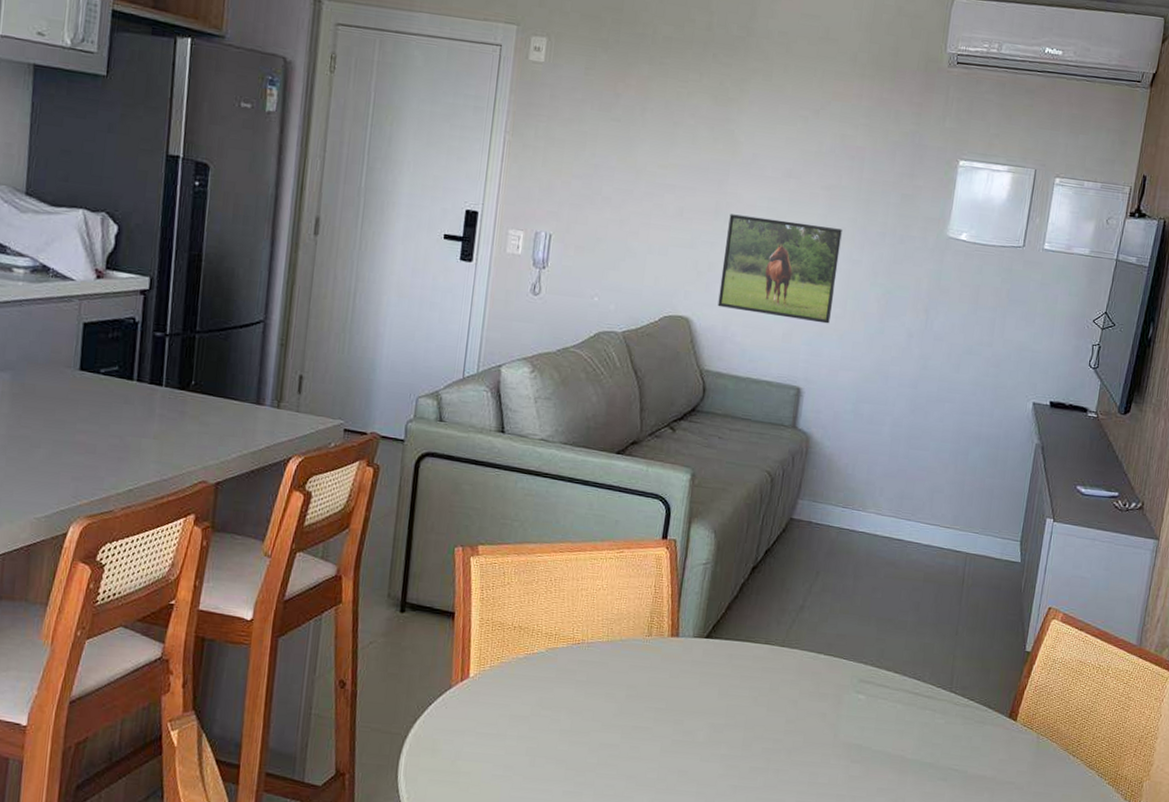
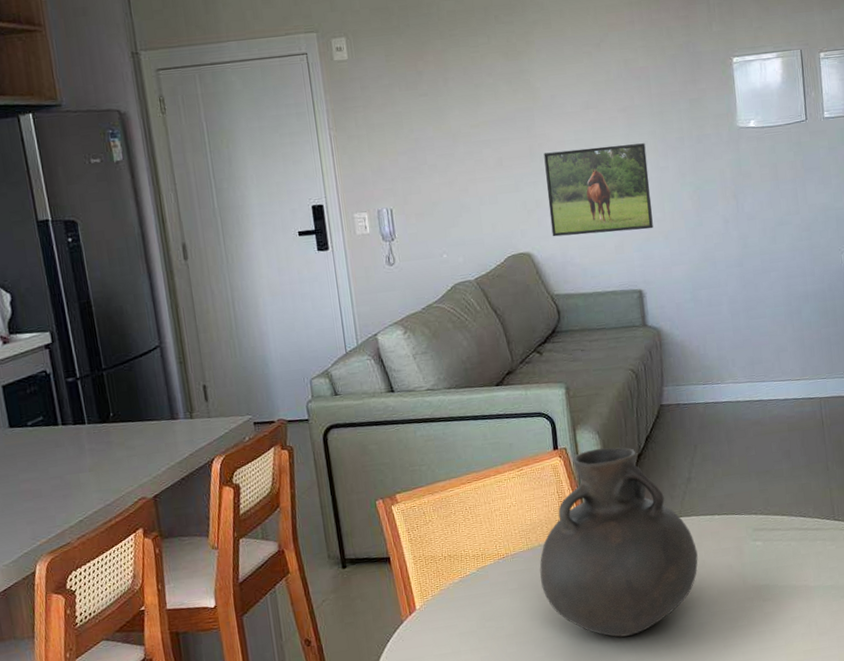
vase: none [612,548,793,764] -> present [539,447,698,637]

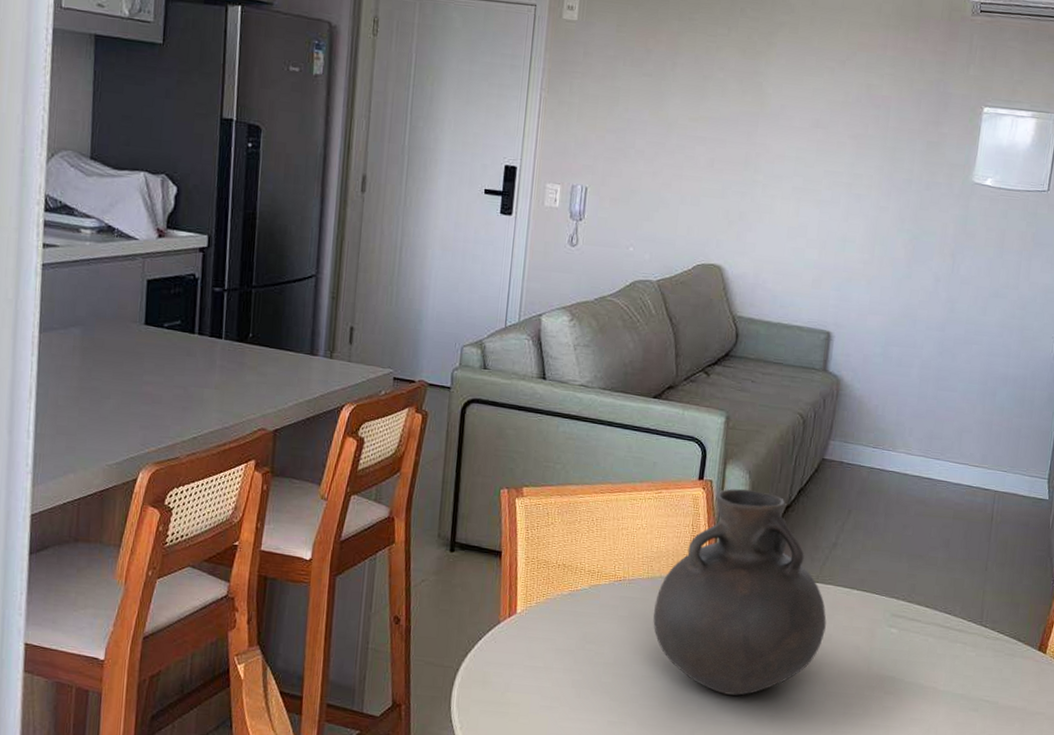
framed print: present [543,143,654,237] -> none [749,164,871,270]

